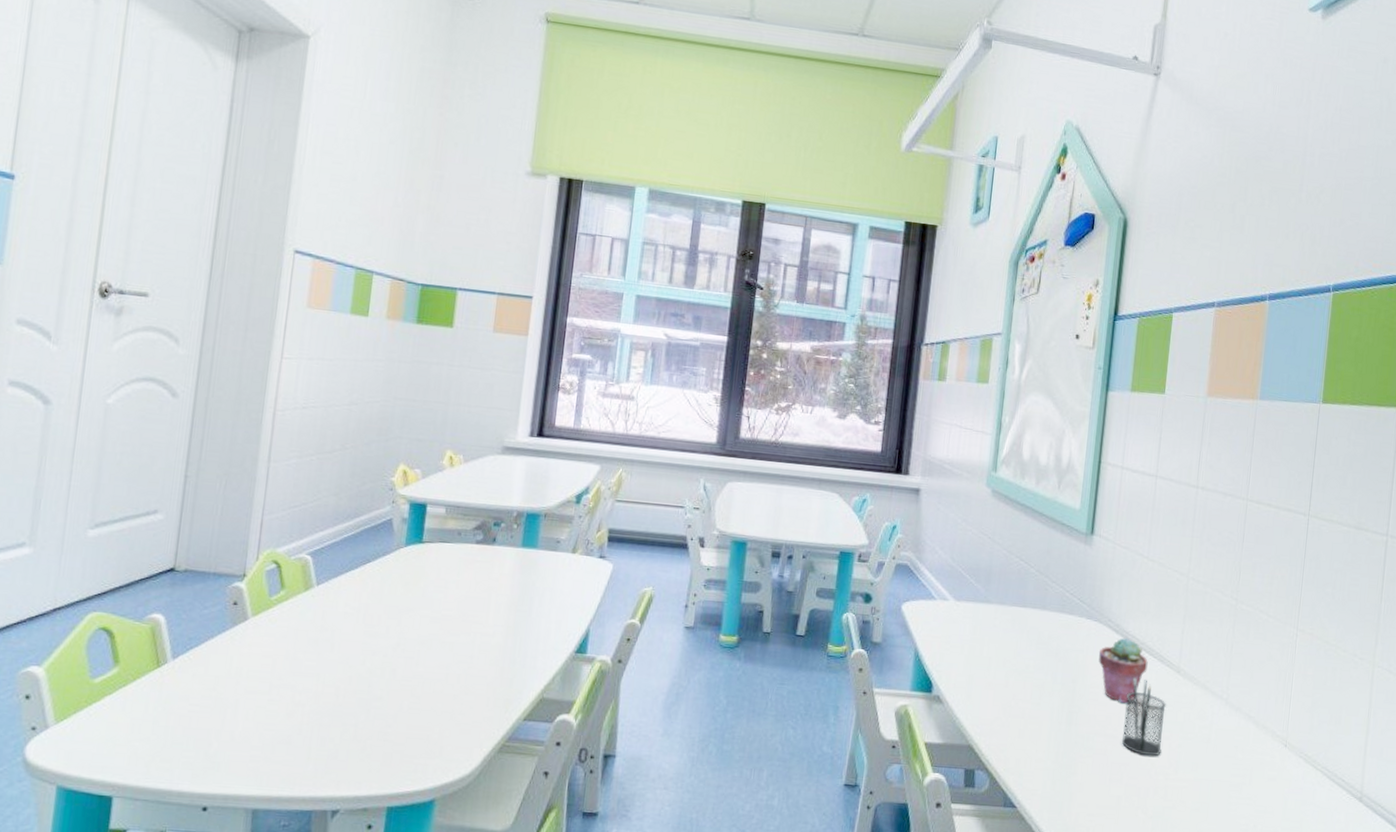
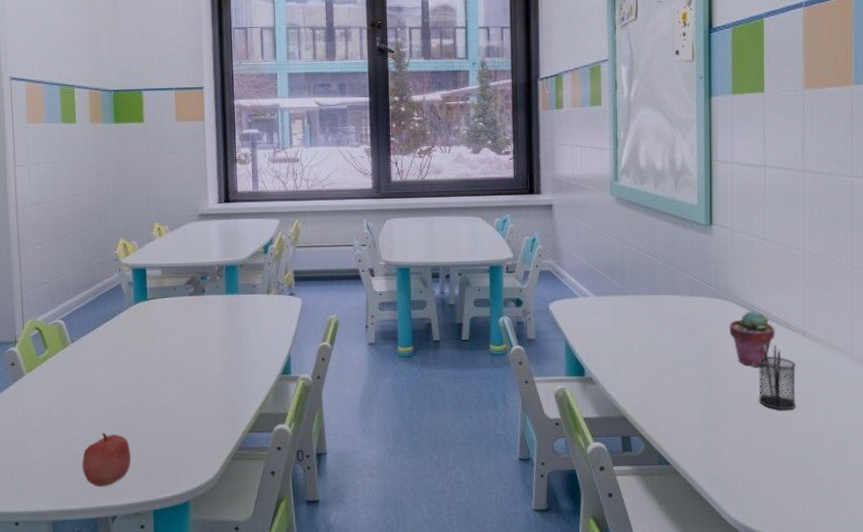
apple: none [303,702,370,771] -> present [82,433,131,486]

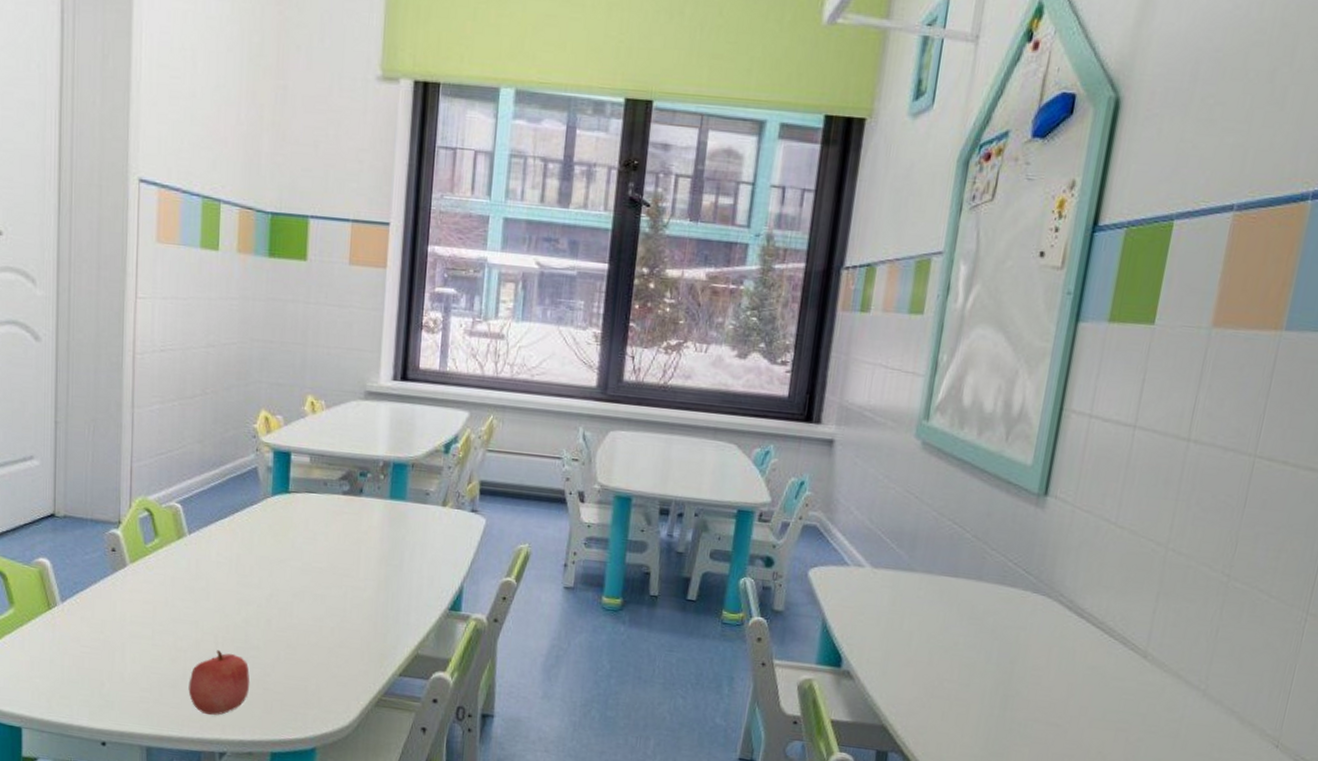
potted succulent: present [730,311,775,368] -> none [1044,615,1107,690]
pencil holder: present [758,344,797,410] -> none [1066,661,1127,749]

